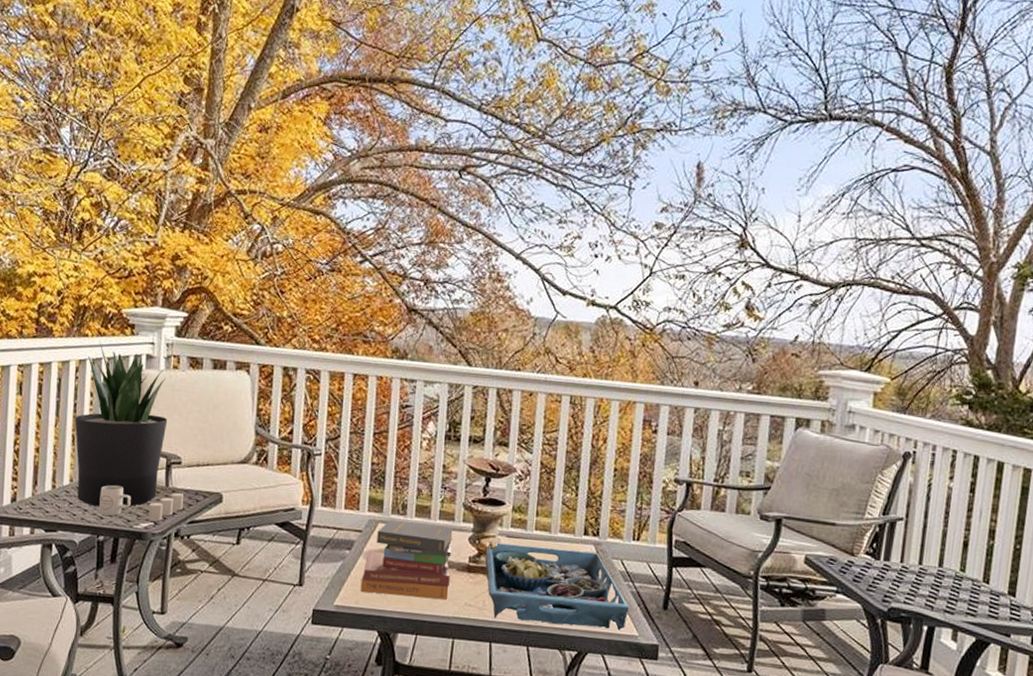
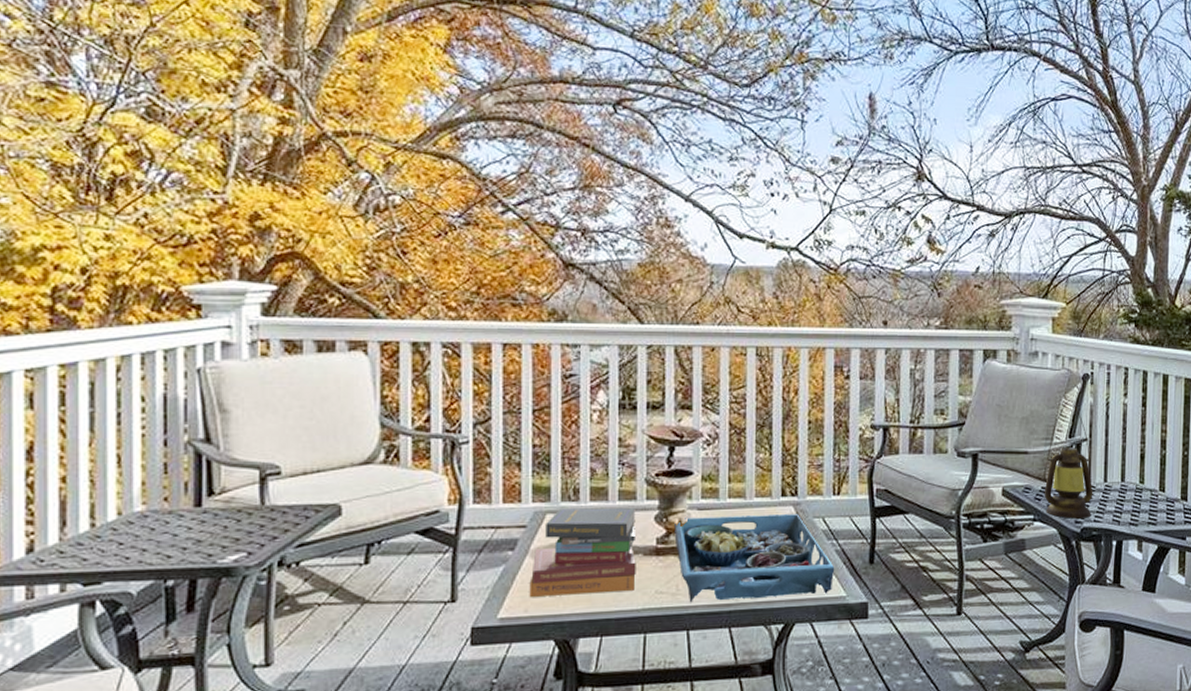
planter: present [74,341,168,506] -> none [119,330,258,542]
mug: present [99,485,131,517] -> none [165,511,211,554]
candle: present [148,492,184,522] -> none [238,510,288,552]
lantern: none [850,477,906,599] -> present [1044,400,1093,519]

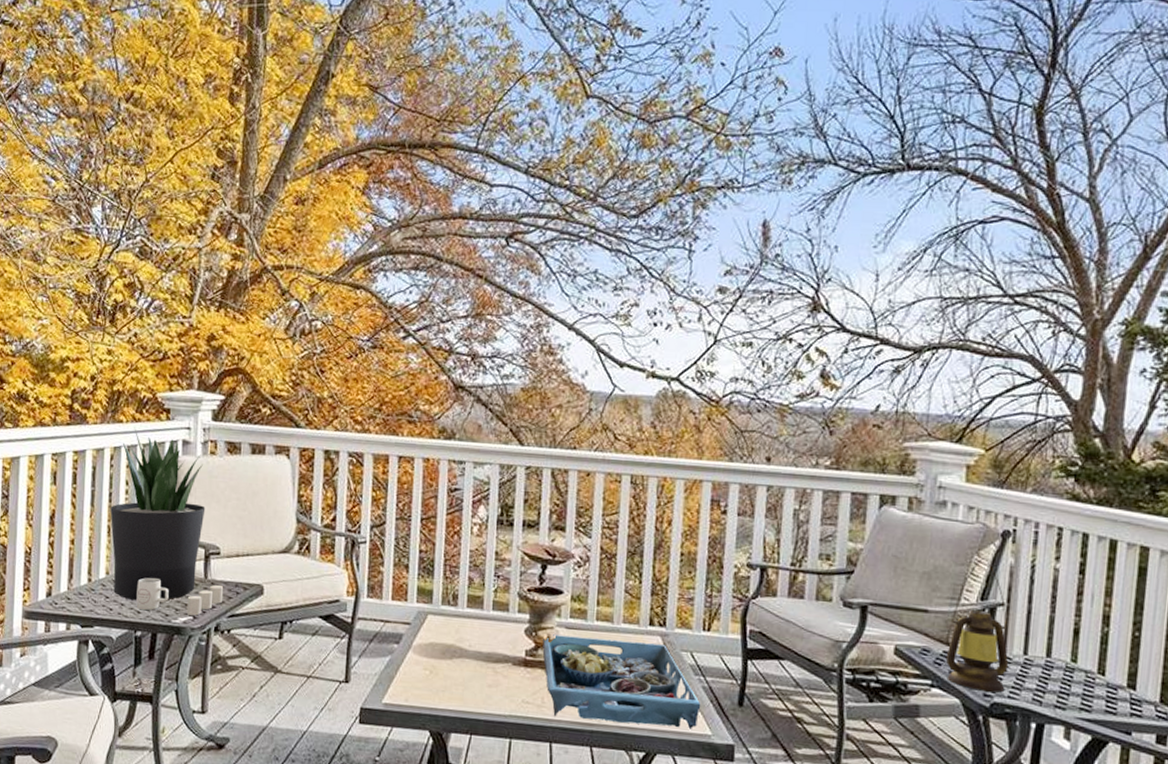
planter: none [119,330,258,542] -> present [110,427,206,600]
mug: none [165,511,211,554] -> present [136,577,169,611]
candle: none [238,510,288,552] -> present [186,584,224,616]
books: present [529,507,636,597] -> none [410,610,508,696]

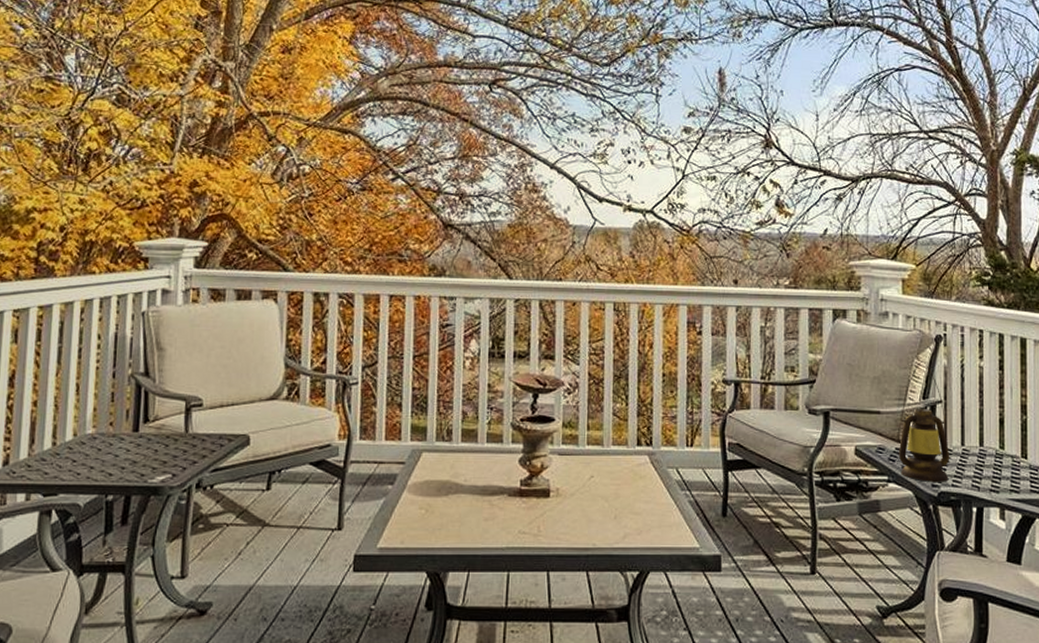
planter: present [110,427,206,600] -> none [79,278,187,461]
mug: present [136,577,169,611] -> none [108,435,145,472]
candle: present [186,584,224,616] -> none [165,438,207,473]
serving tray: present [542,634,701,730] -> none [536,462,689,544]

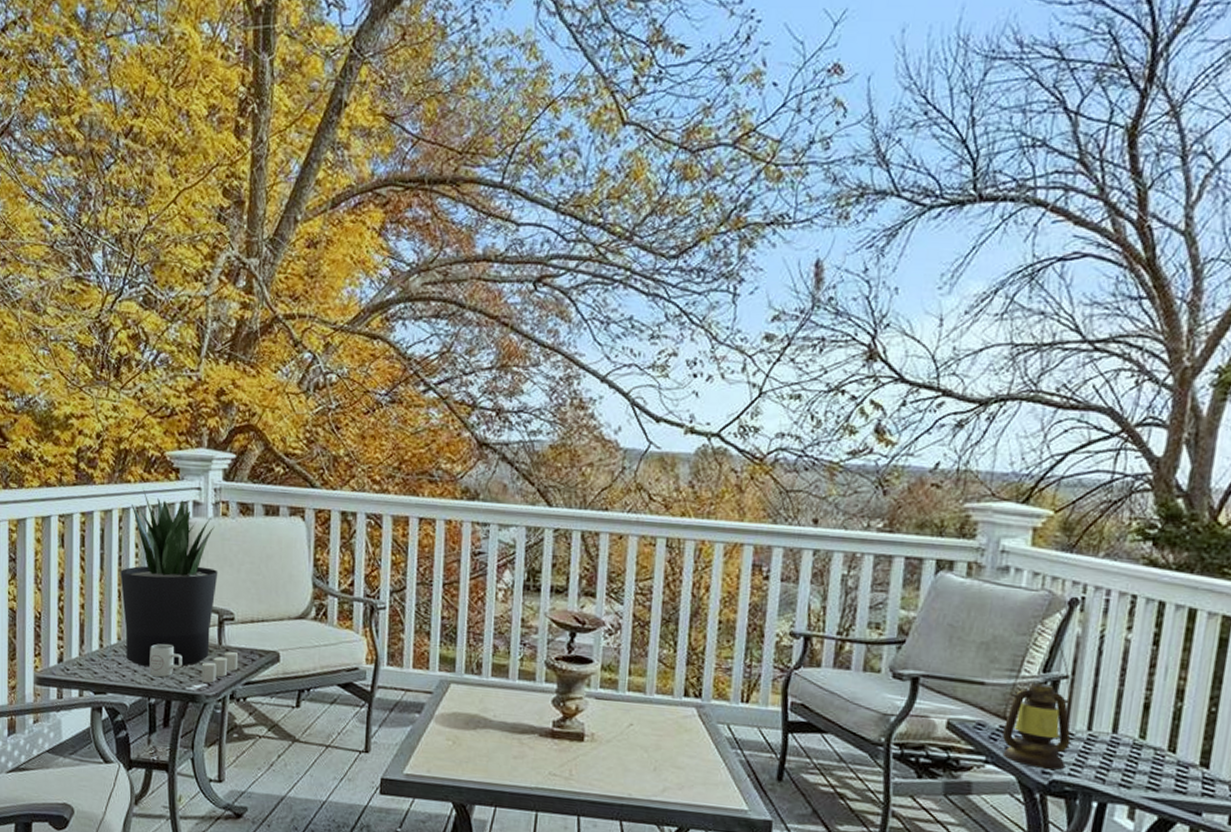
planter: none [79,278,187,461] -> present [120,488,218,666]
mug: none [108,435,145,472] -> present [149,643,182,678]
candle: none [165,438,207,473] -> present [201,651,239,683]

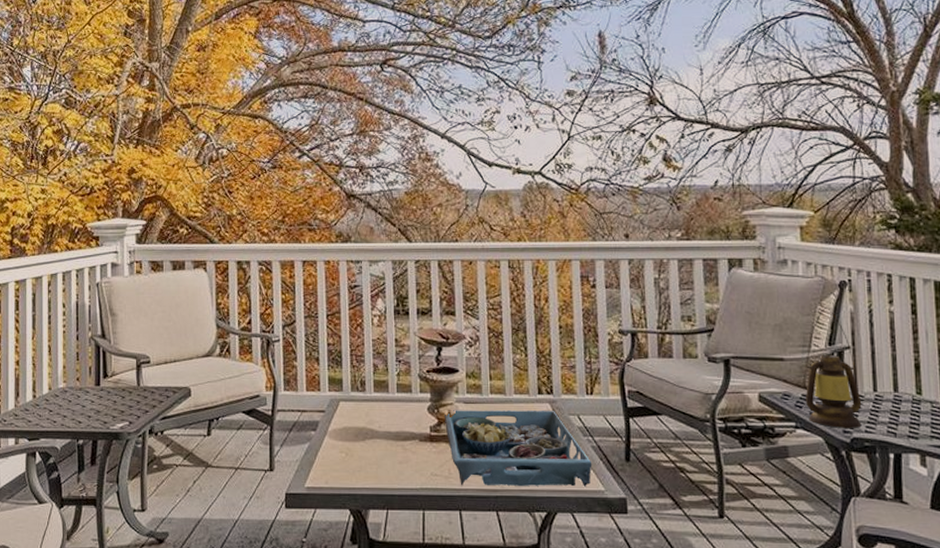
planter: present [120,488,218,666] -> none [50,255,135,411]
mug: present [149,643,182,678] -> none [77,389,106,420]
candle: present [201,651,239,683] -> none [123,390,155,421]
serving tray: none [570,705,738,804] -> present [443,410,593,487]

